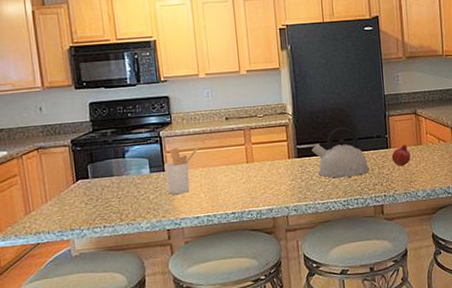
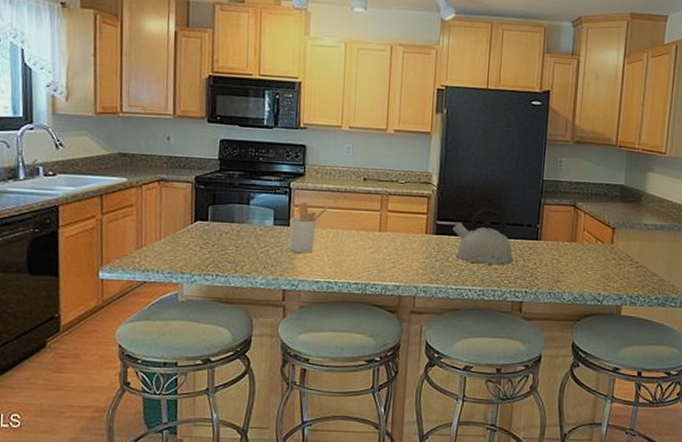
fruit: present [391,145,411,167] -> none [540,239,562,263]

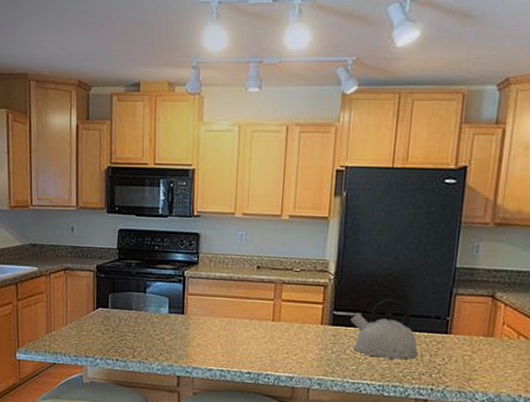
utensil holder: present [289,202,328,253] -> none [183,291,221,341]

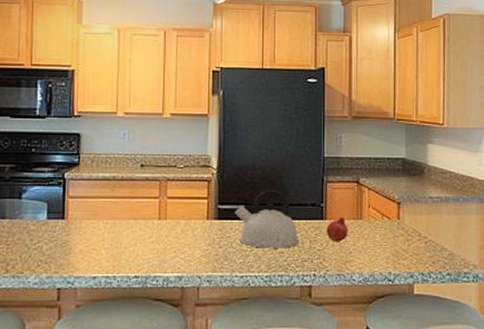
fruit: none [449,333,476,359] -> present [326,217,348,242]

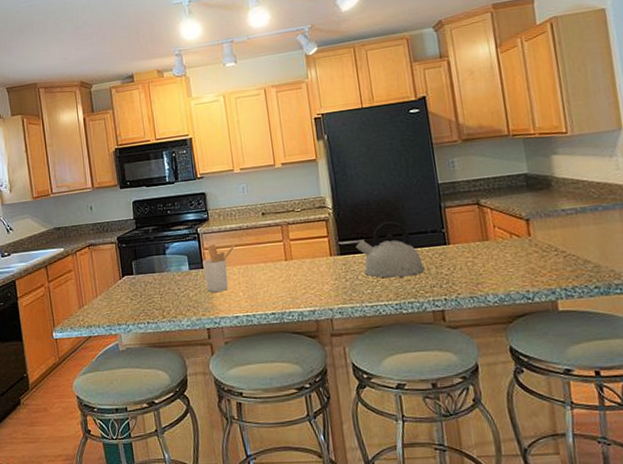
utensil holder: none [64,193,105,247] -> present [203,244,235,292]
fruit: present [326,217,348,242] -> none [451,240,476,266]

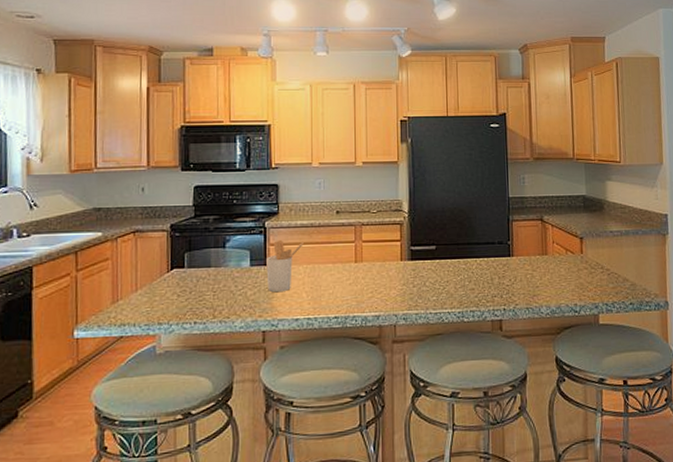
kettle: present [356,221,425,278] -> none [427,230,489,286]

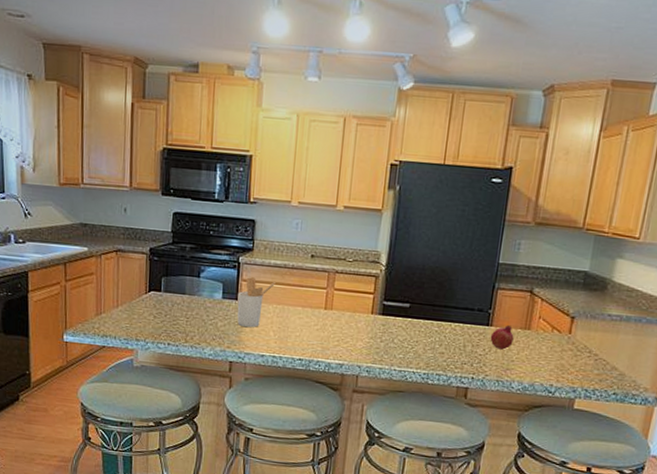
fruit: none [513,254,535,278] -> present [490,325,514,350]

